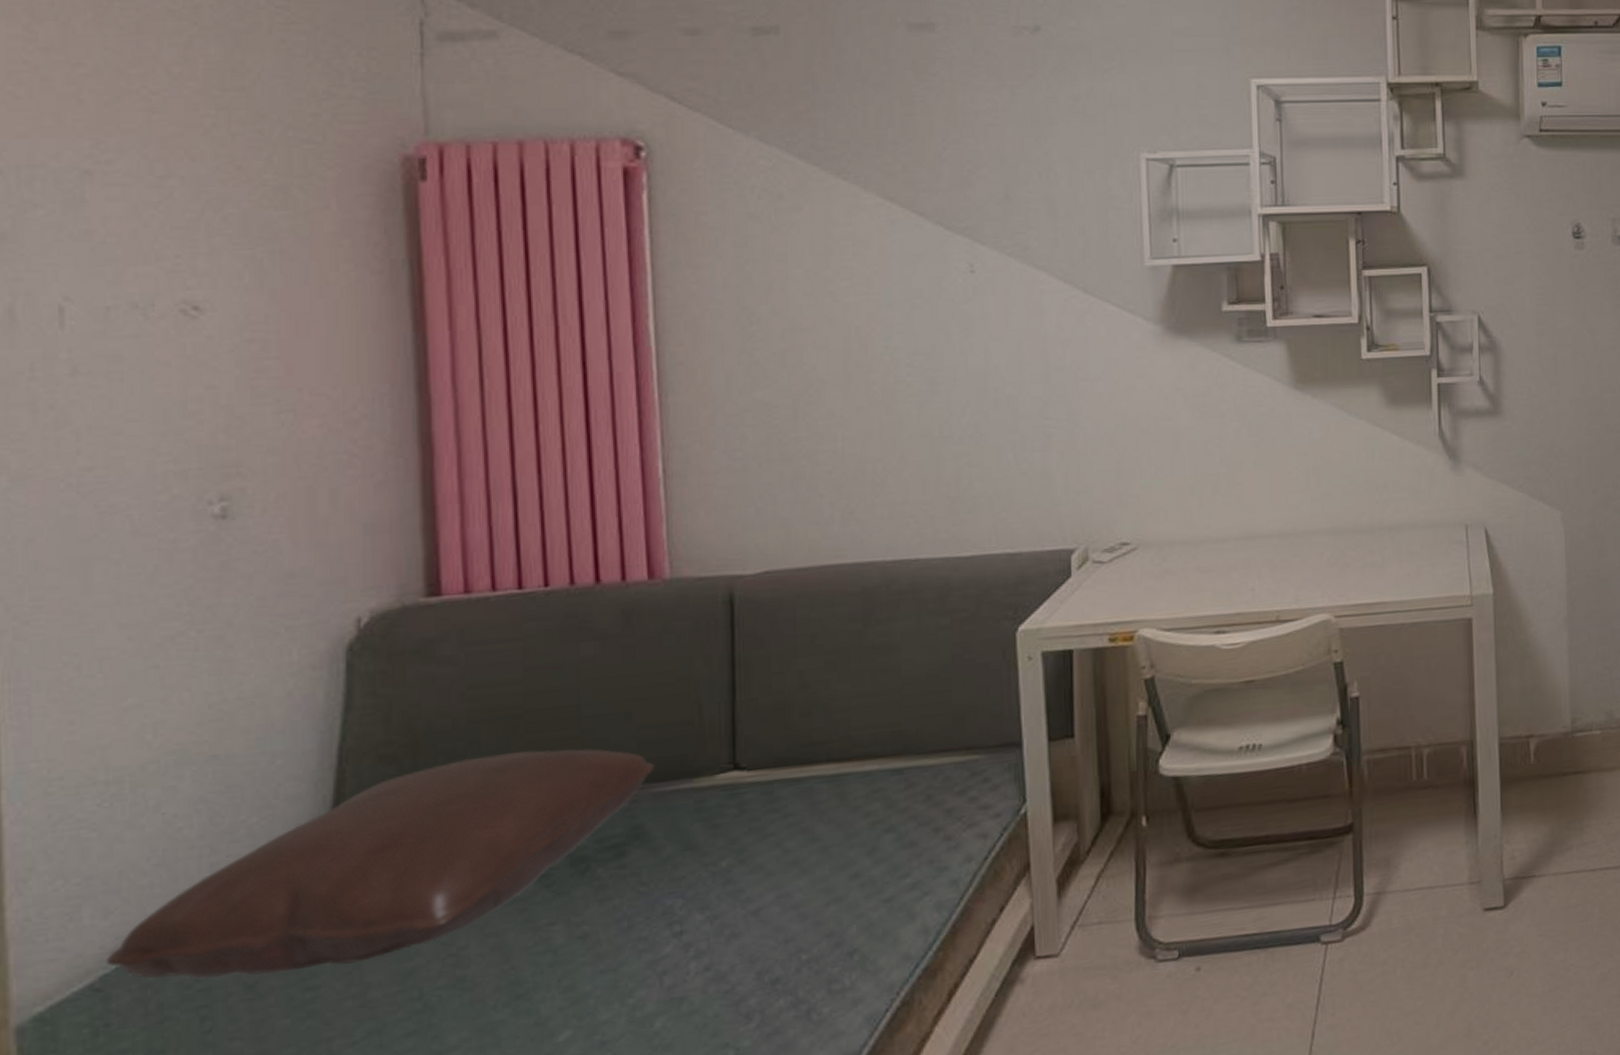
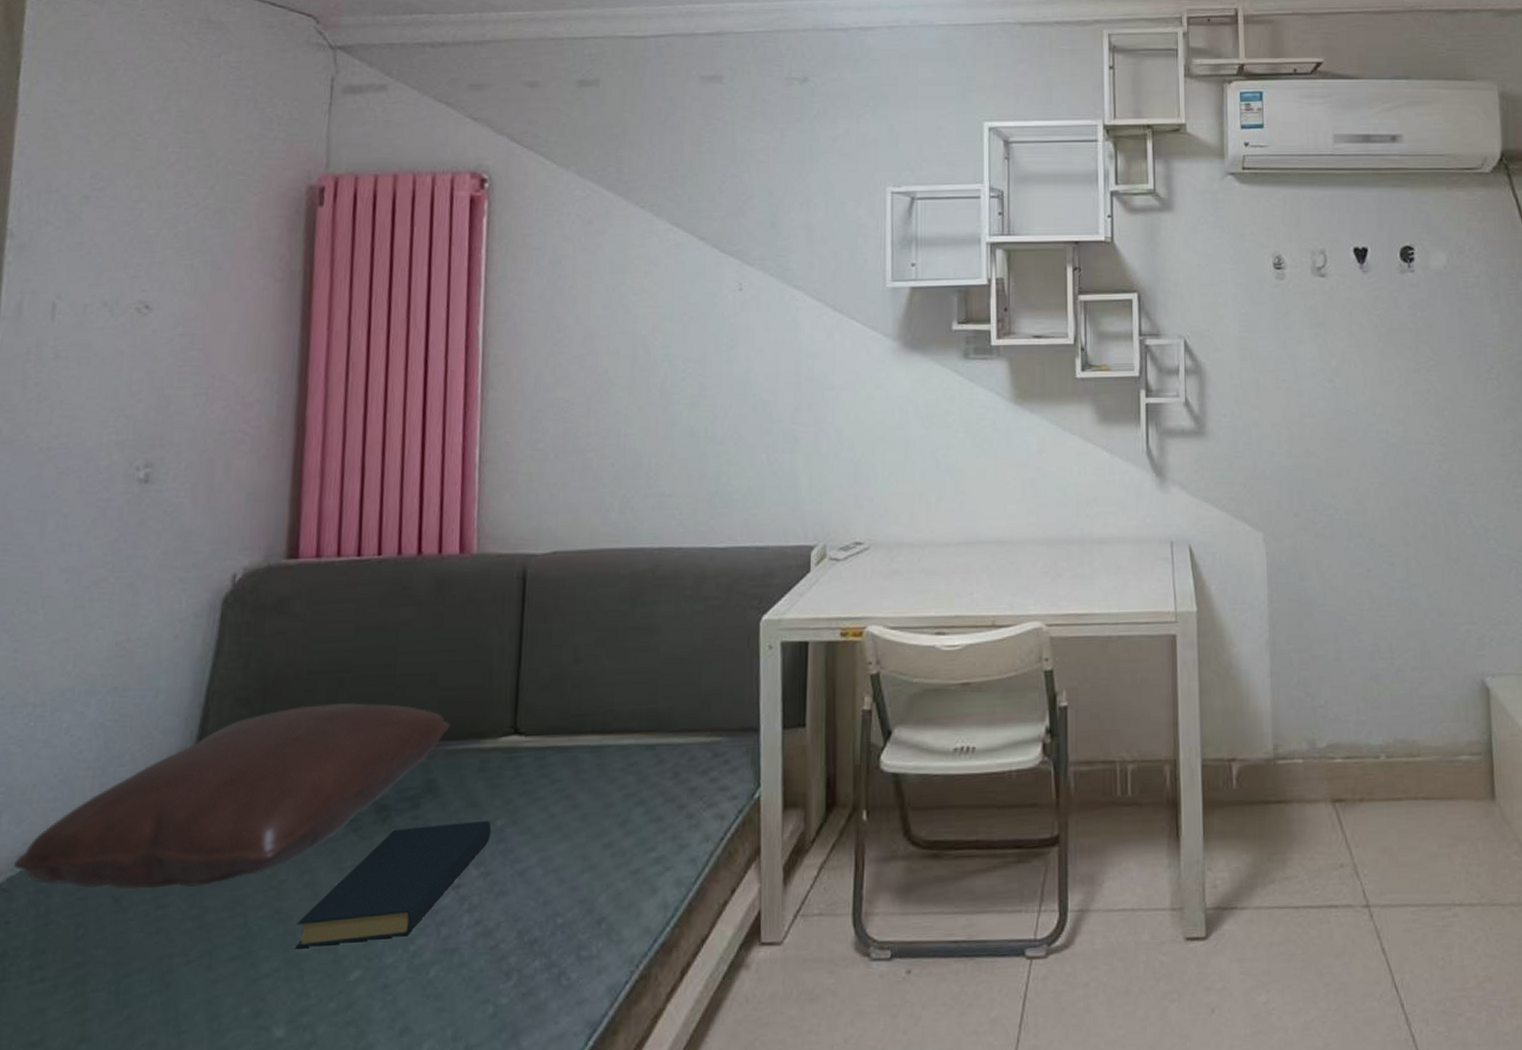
hardback book: none [486,862,716,1015] -> present [295,820,492,948]

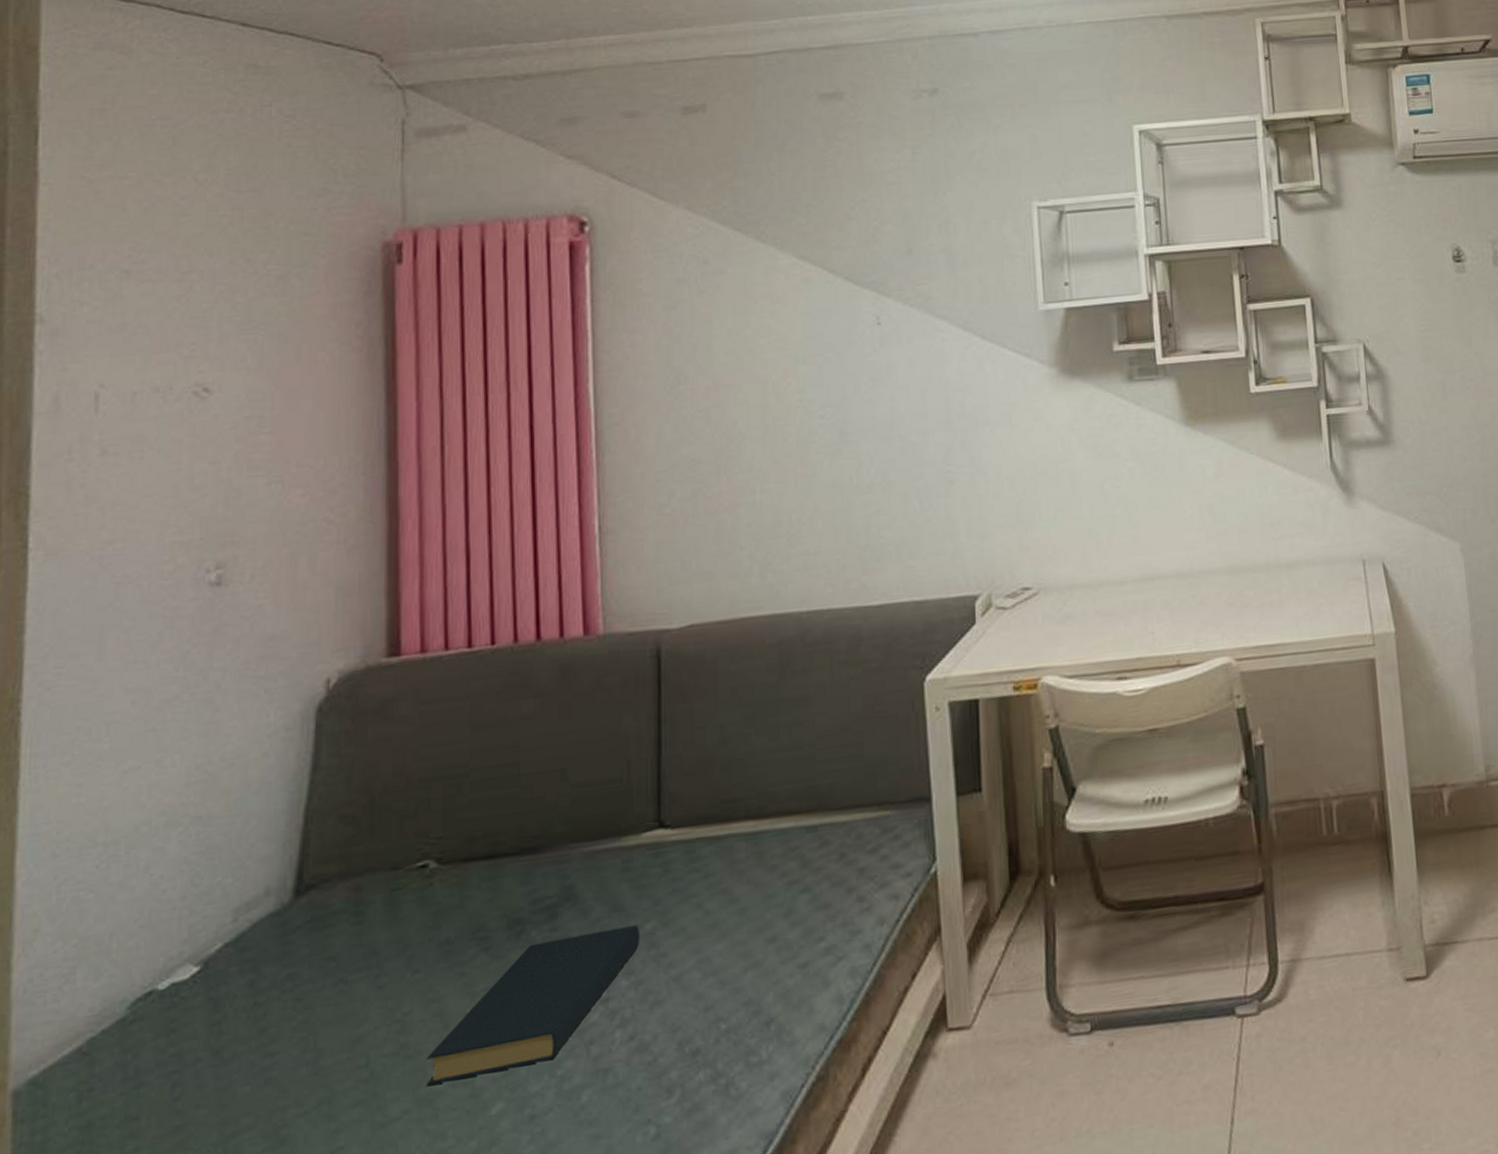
pillow: present [14,702,451,890] -> none [94,806,586,1043]

